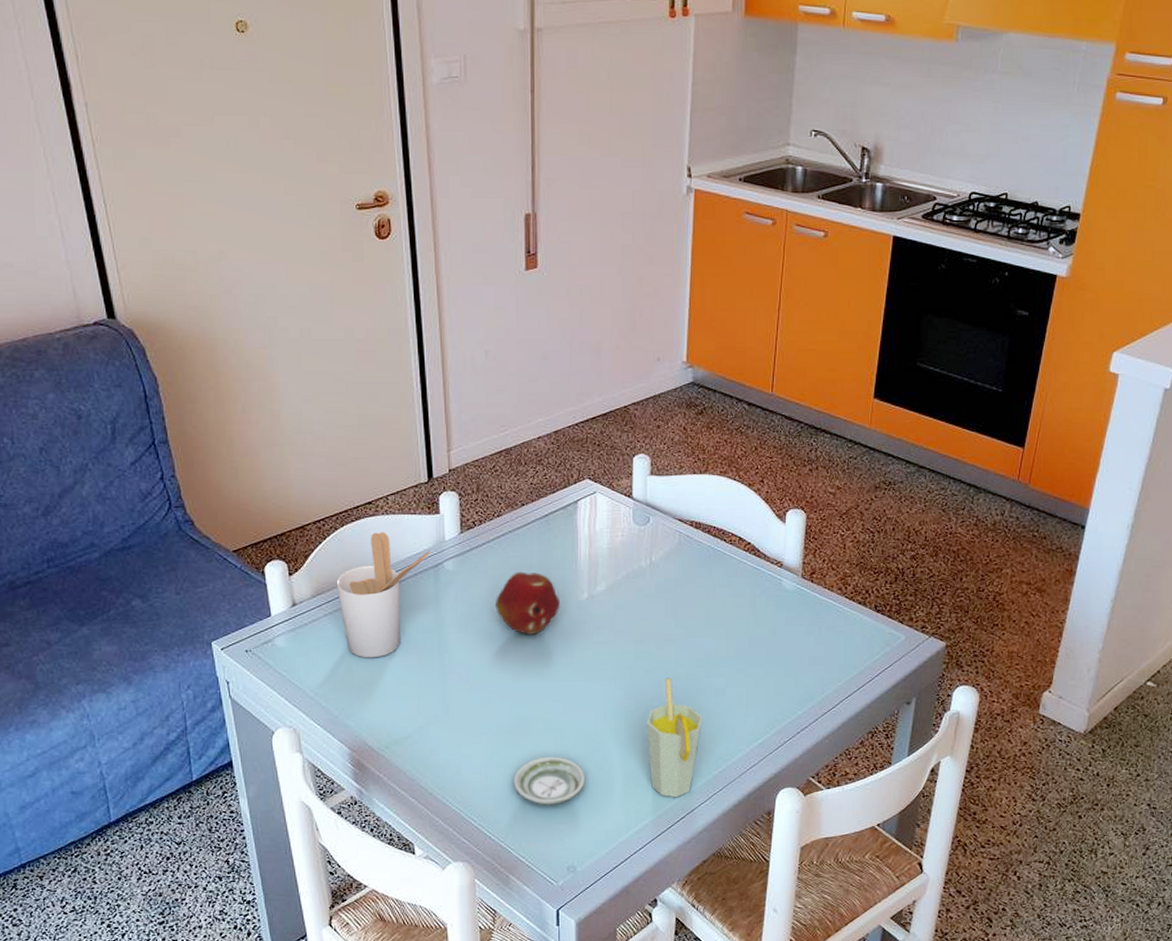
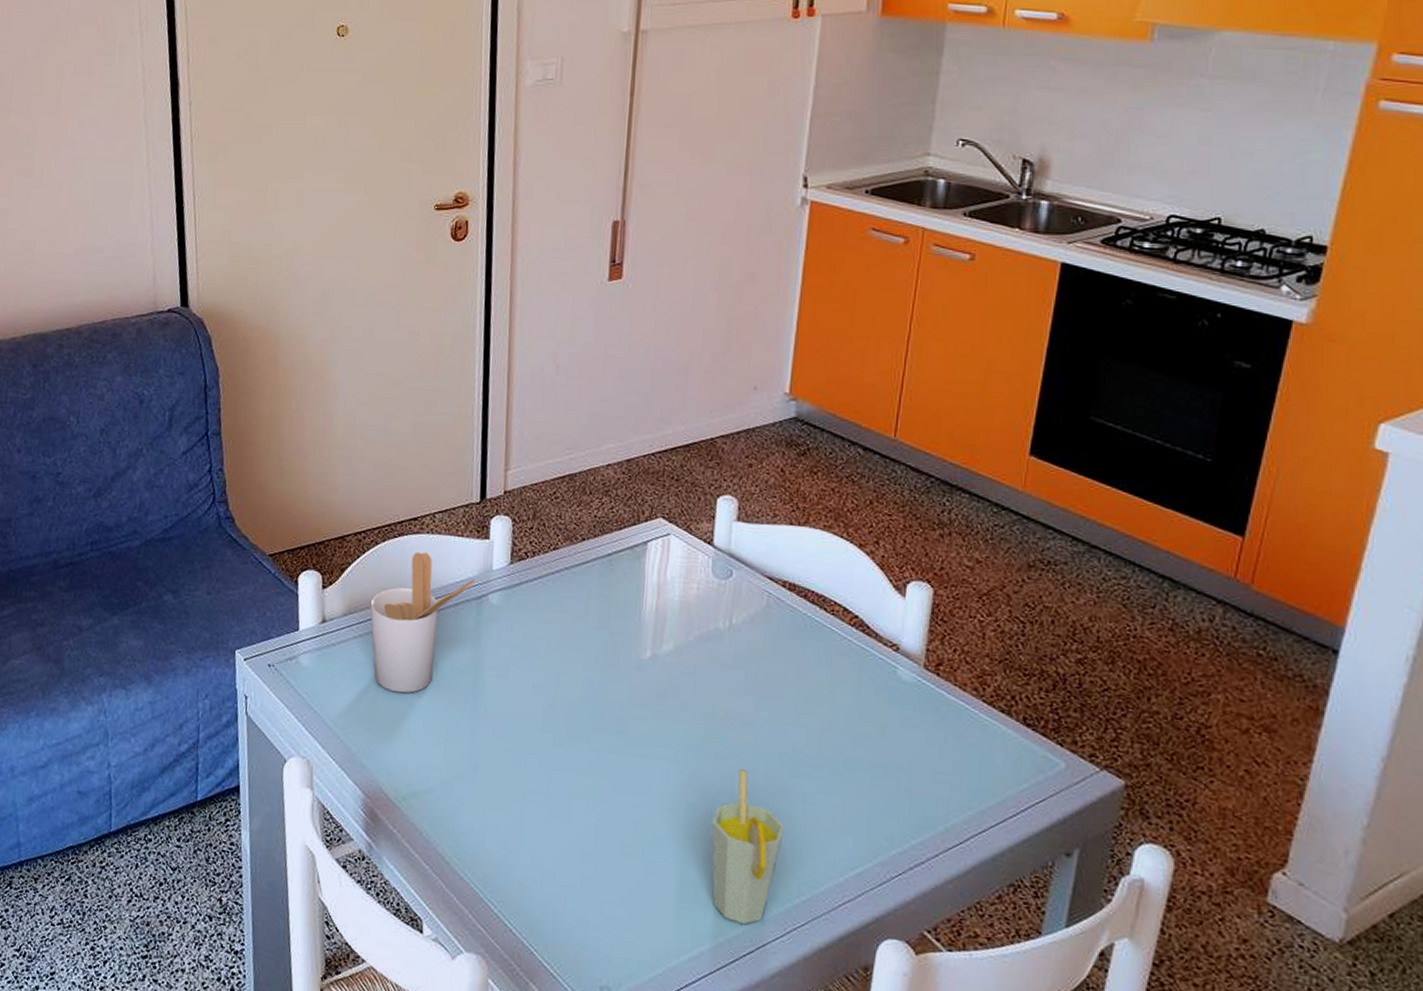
fruit: present [496,572,561,634] -> none [542,615,618,692]
saucer: present [513,756,586,805] -> none [544,842,632,905]

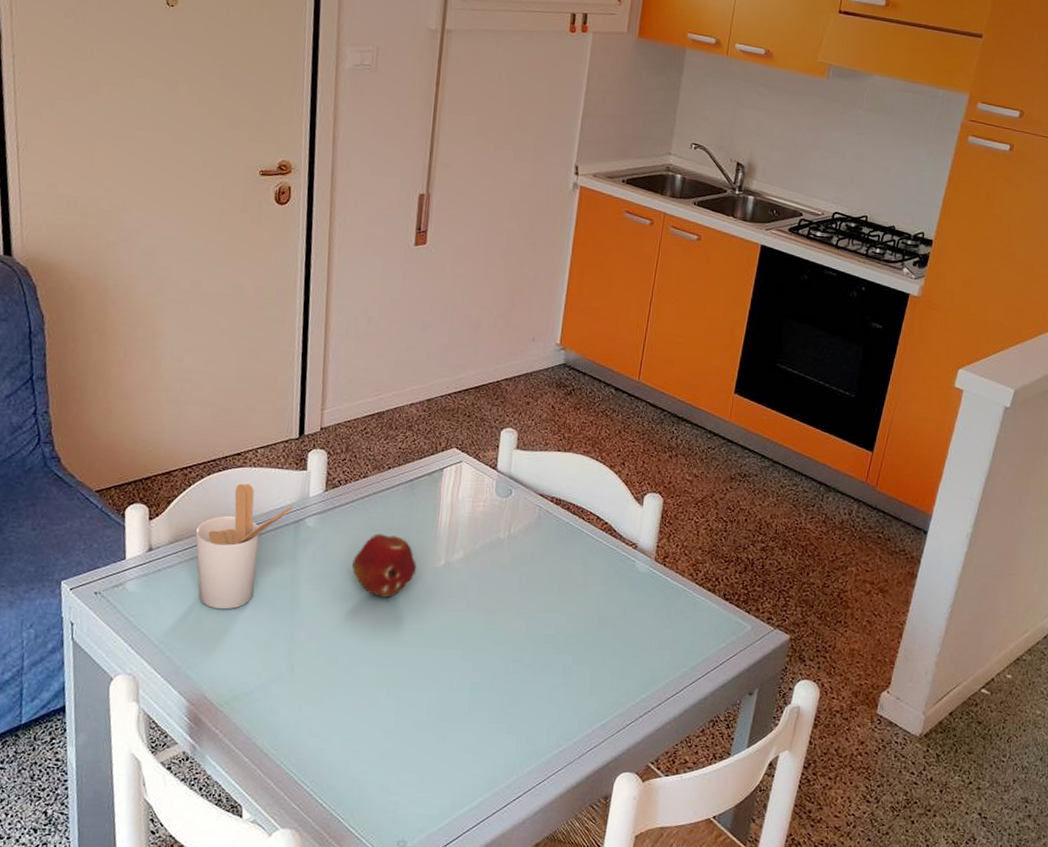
fruit: none [542,615,618,692] -> present [352,533,417,597]
cup: present [711,769,784,925] -> none [490,651,548,776]

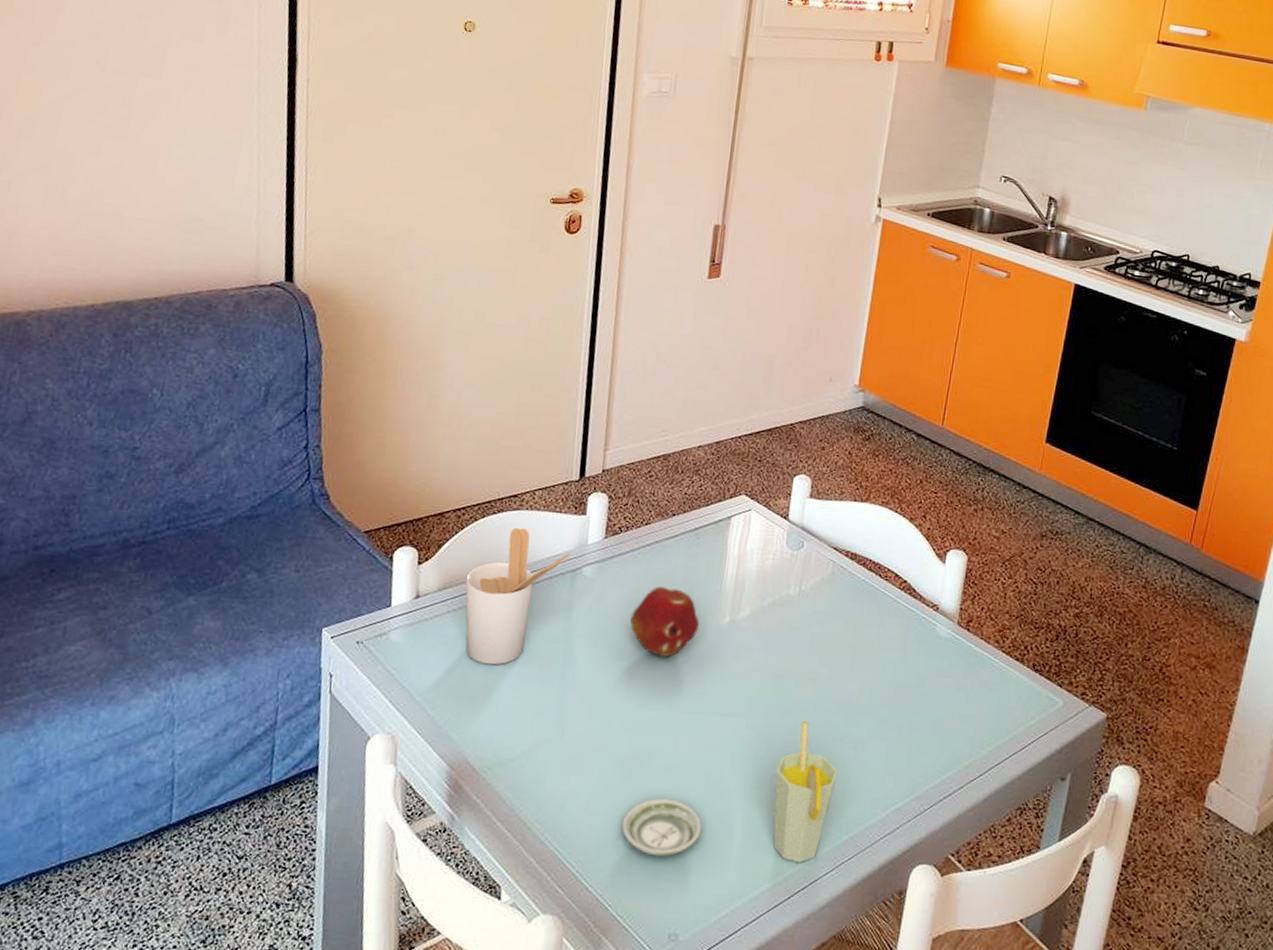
saucer: none [351,723,425,775] -> present [621,798,702,857]
cup: none [490,651,548,776] -> present [773,721,838,864]

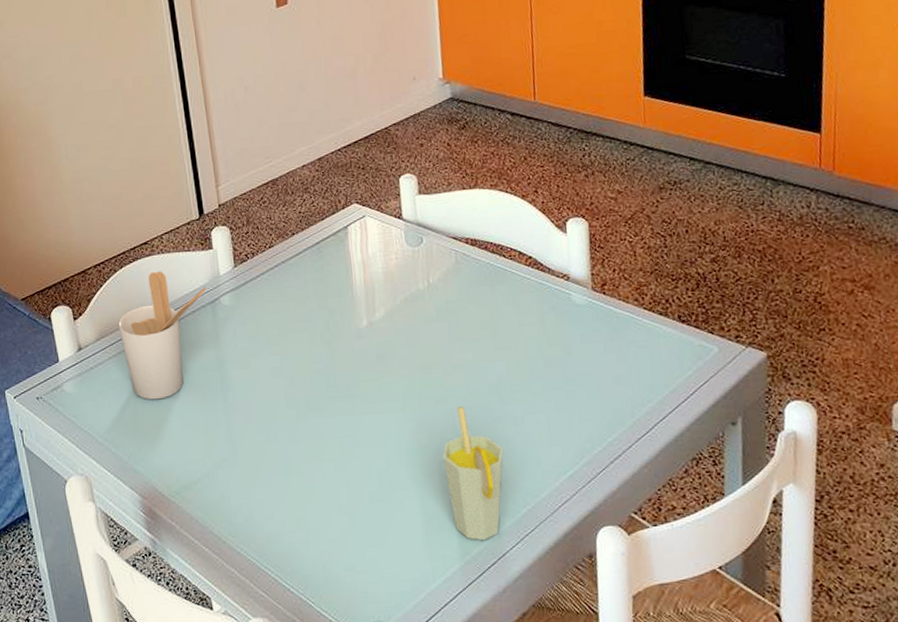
saucer: present [621,798,702,857] -> none [307,497,384,552]
fruit: present [630,586,700,657] -> none [274,302,340,367]

